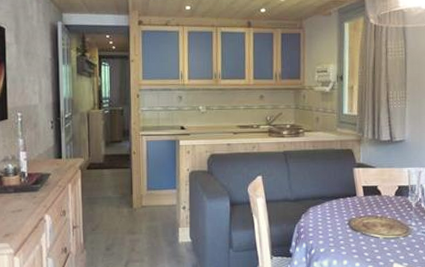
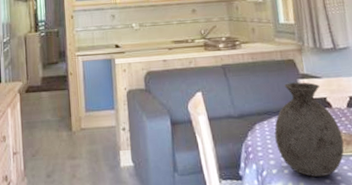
vase: none [326,171,387,257] -> present [274,82,344,177]

